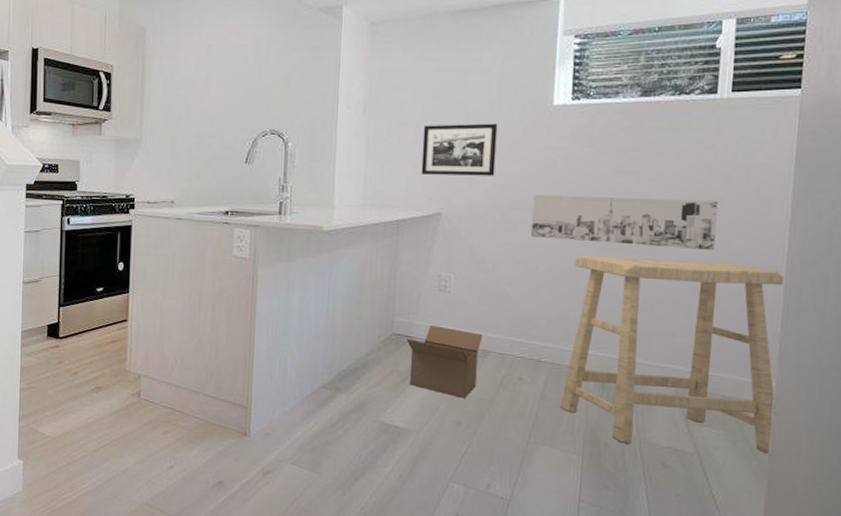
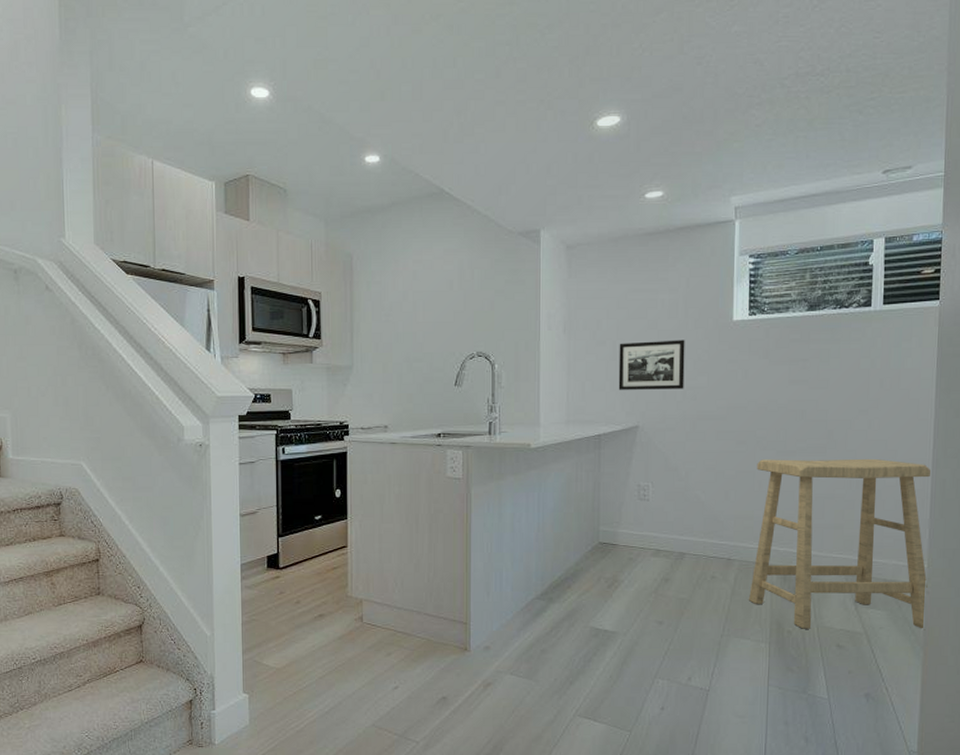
box: present [407,325,483,398] -> none [612,533,680,599]
wall art: present [531,194,718,251] -> none [718,404,875,449]

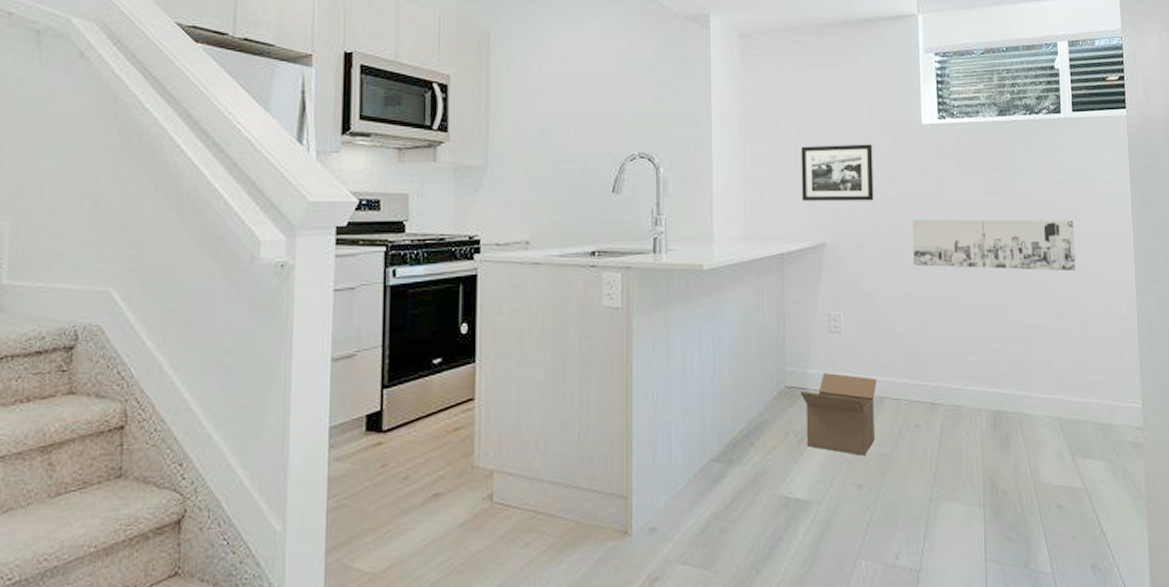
box: none [612,533,680,599] -> present [801,373,877,456]
wall art: none [718,404,875,449] -> present [913,219,1076,272]
stool: present [749,458,930,630] -> none [957,282,1147,487]

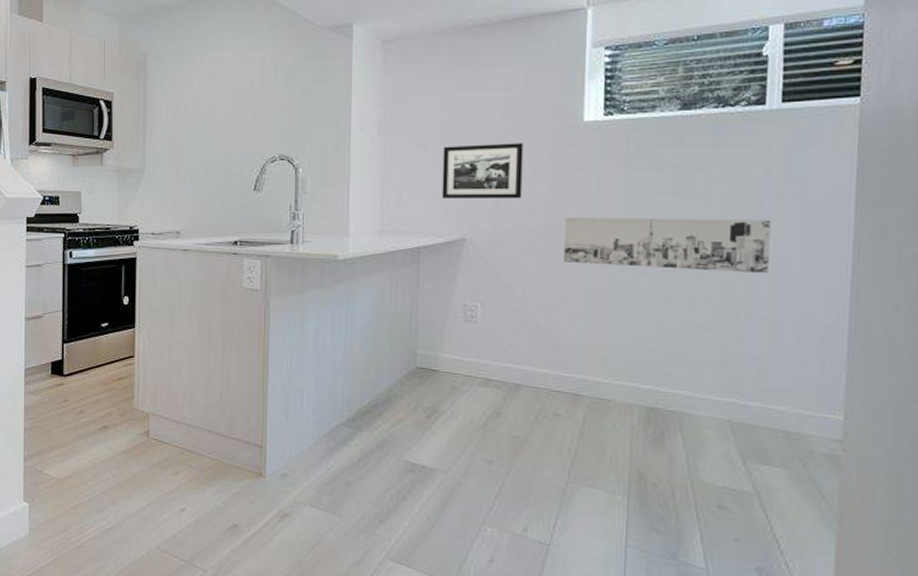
box: present [801,373,877,456] -> none [432,358,514,435]

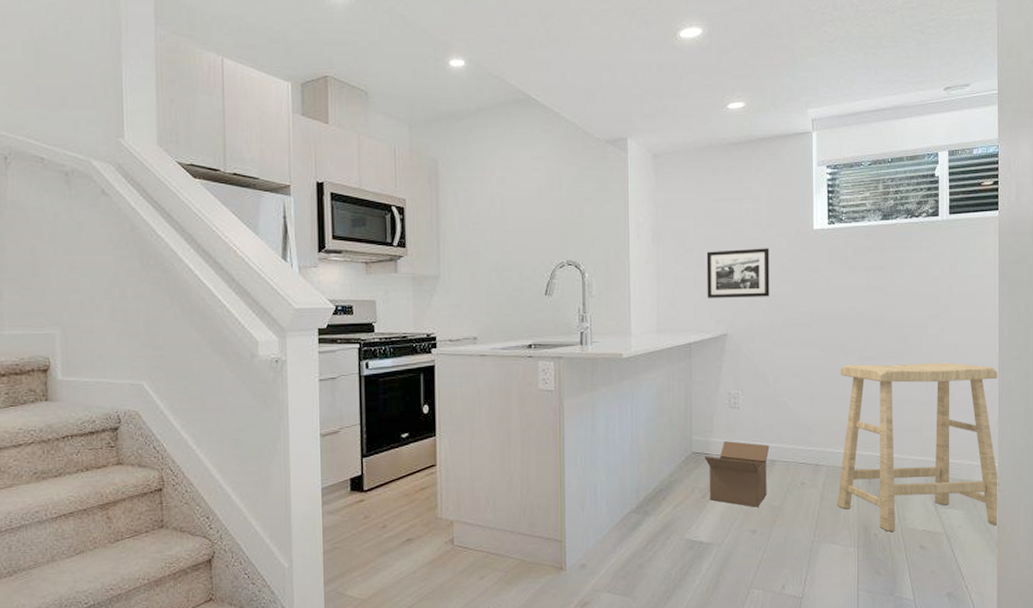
box: none [432,358,514,435] -> present [705,441,770,507]
wall art: present [564,216,771,274] -> none [803,310,946,354]
stool: none [602,281,848,497] -> present [837,362,999,532]

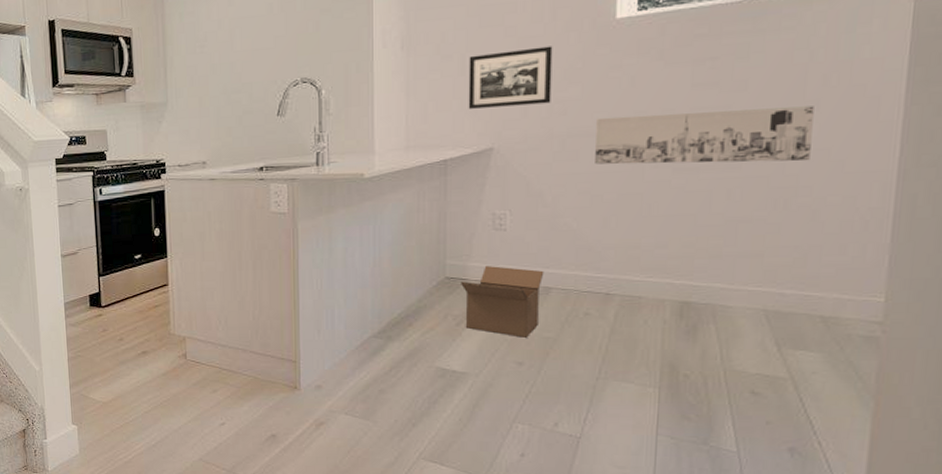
wall art: none [803,310,946,354] -> present [595,106,814,165]
stool: present [837,362,999,532] -> none [633,172,894,377]

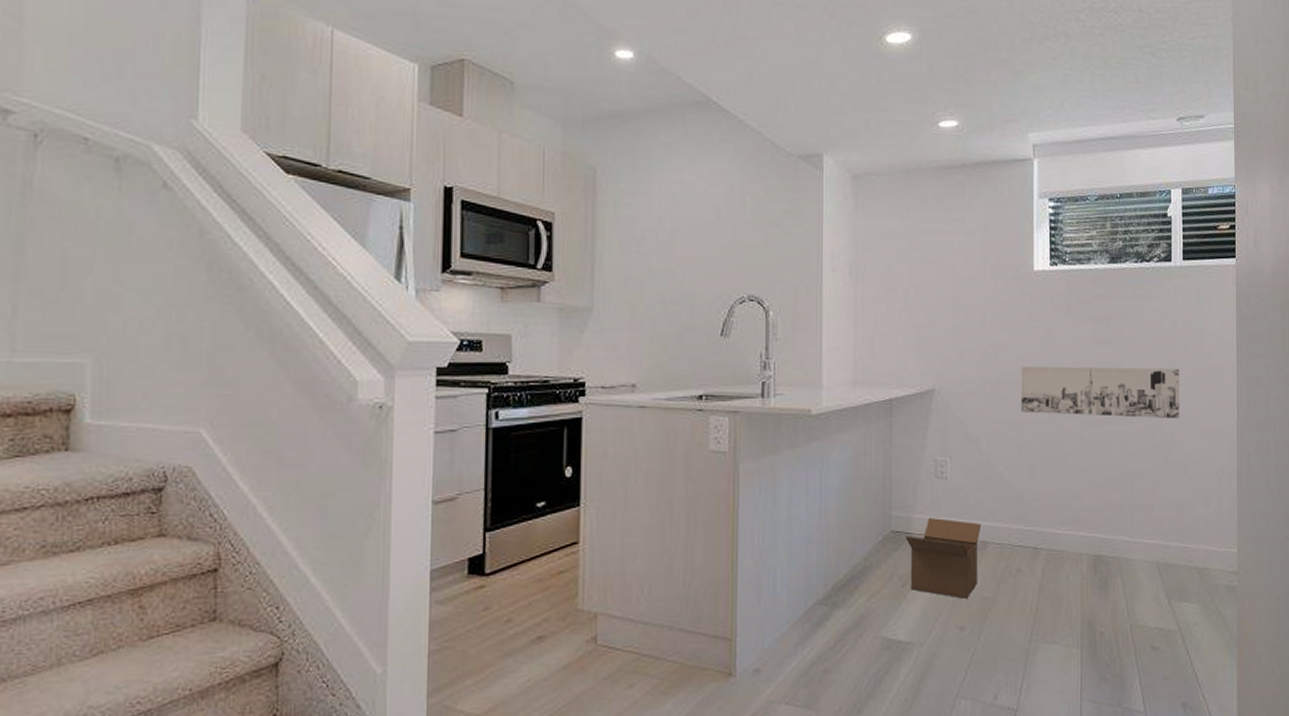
picture frame: present [468,46,553,109] -> none [912,289,984,347]

